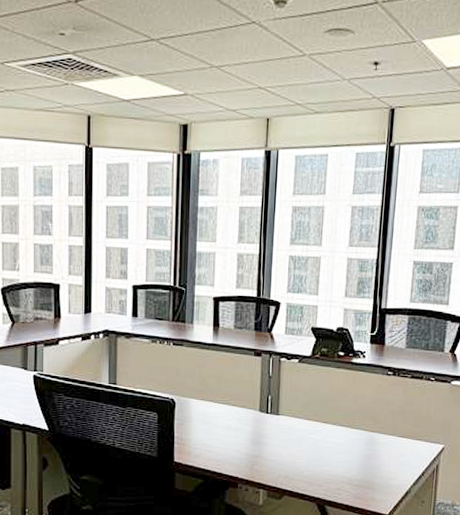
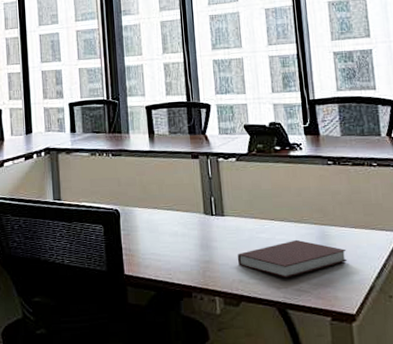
notebook: none [285,443,390,478] -> present [237,239,348,278]

